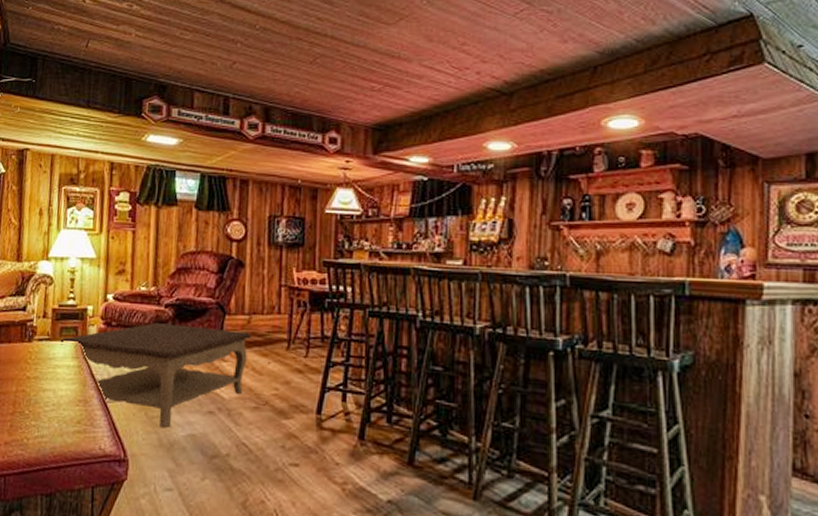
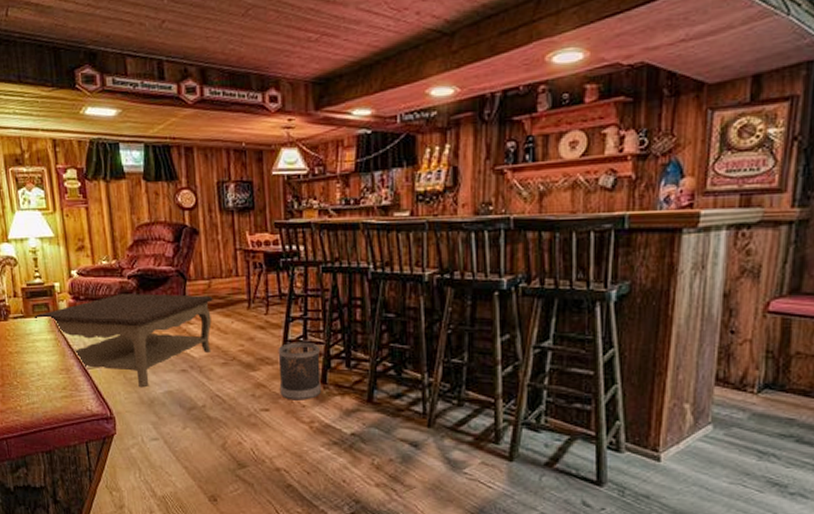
wastebasket: none [312,389,360,458] -> present [278,341,322,400]

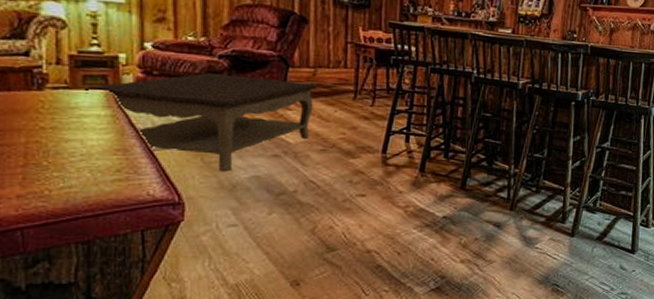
wastebasket: present [278,341,322,400] -> none [378,133,421,187]

